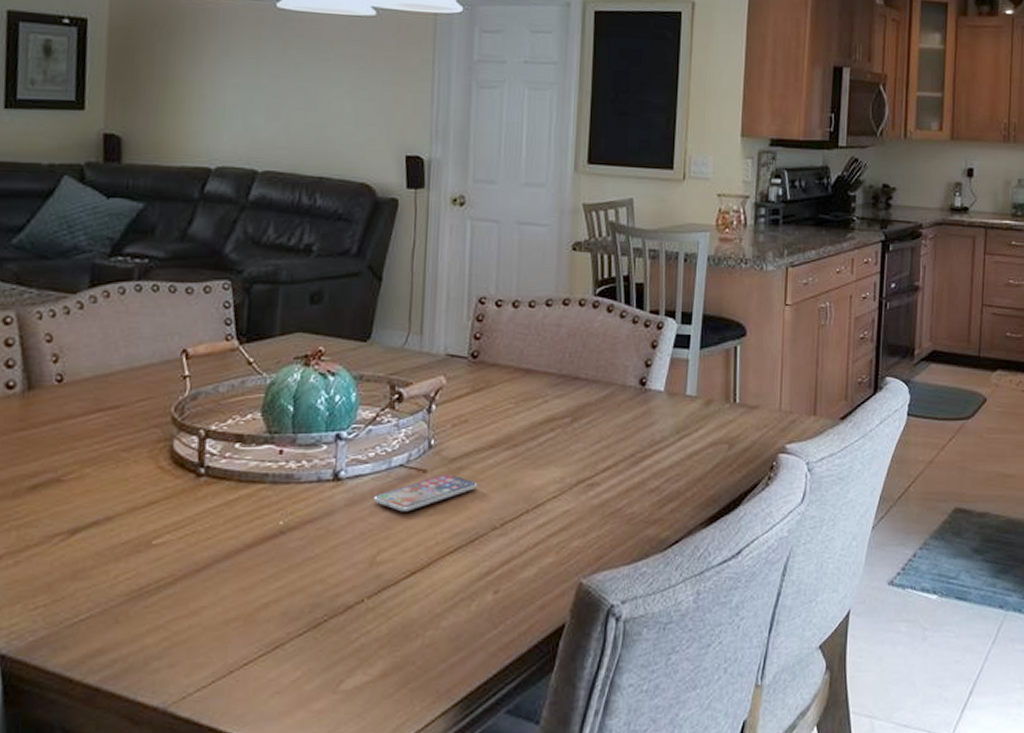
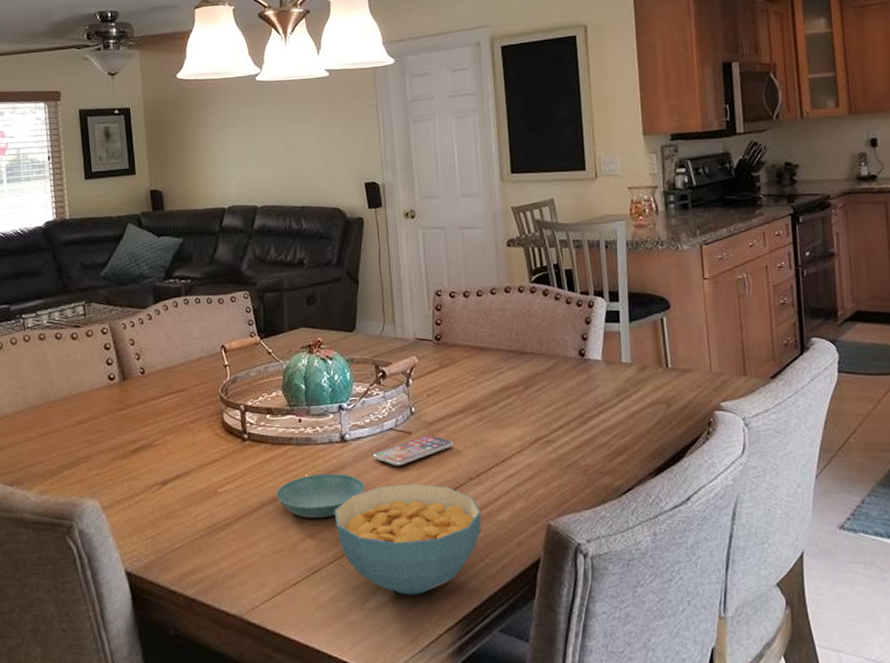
saucer: none [235,520,358,579] -> present [275,473,365,519]
cereal bowl: none [312,533,501,673] -> present [334,483,482,595]

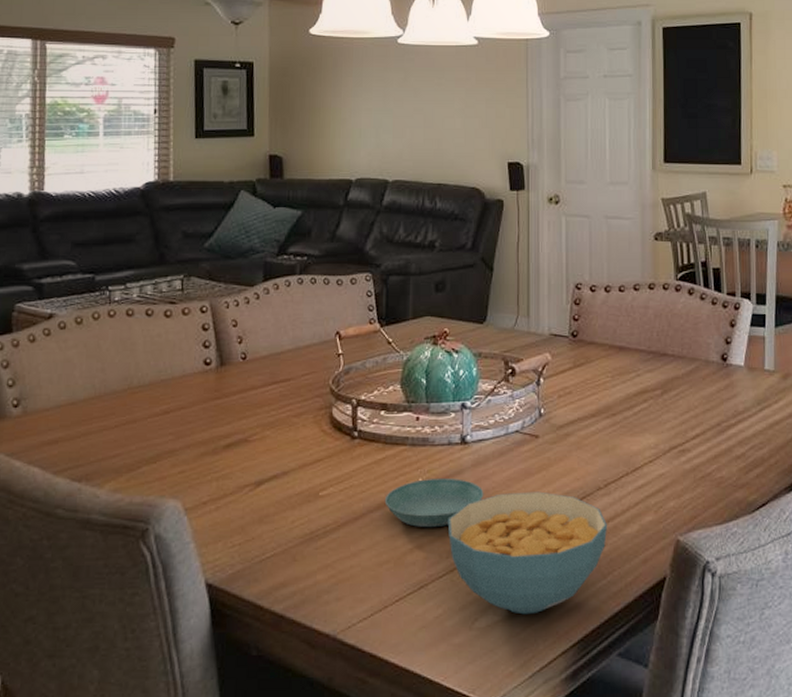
smartphone: present [373,434,453,466] -> none [495,439,583,472]

